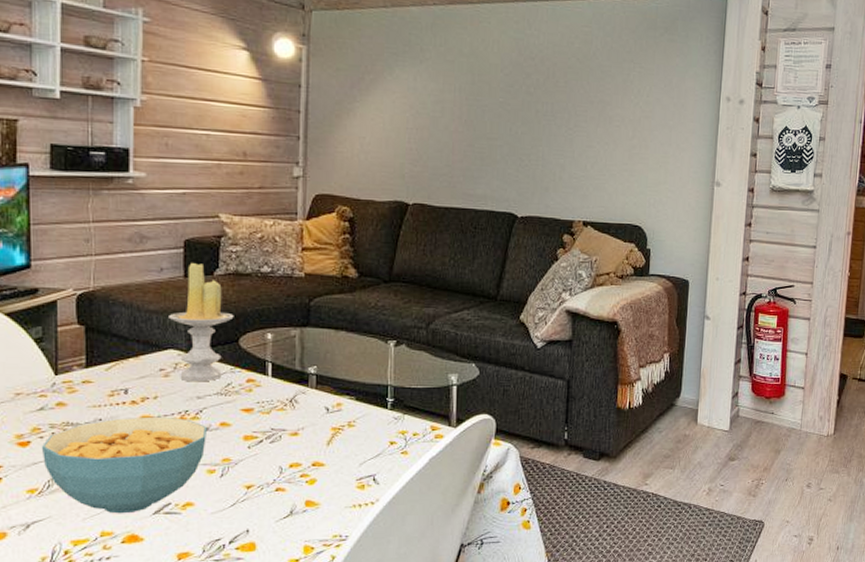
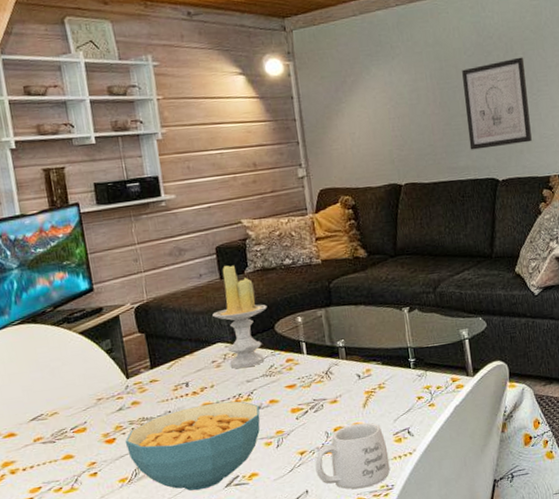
mug: none [262,462,347,535] -> present [315,422,390,490]
wall art: none [491,85,566,180] -> present [462,57,532,150]

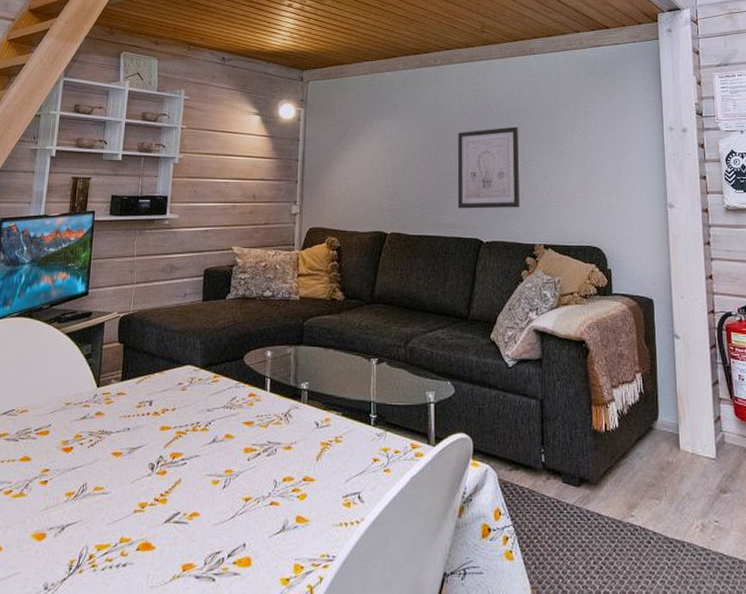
cereal bowl: present [125,401,261,491] -> none [80,427,214,521]
candle: present [212,265,267,369] -> none [188,289,241,396]
mug: present [315,422,390,490] -> none [257,477,335,554]

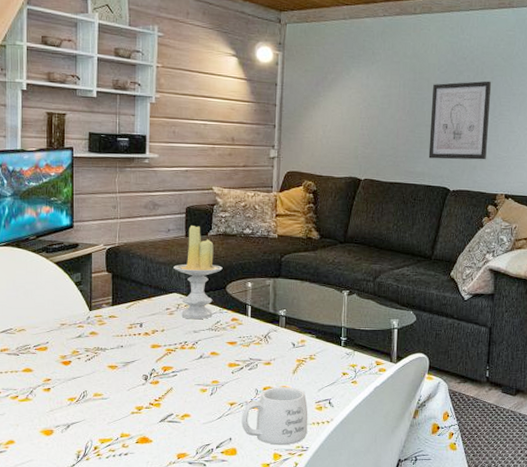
candle: none [188,289,241,396] -> present [174,226,223,320]
mug: none [257,477,335,554] -> present [241,387,308,445]

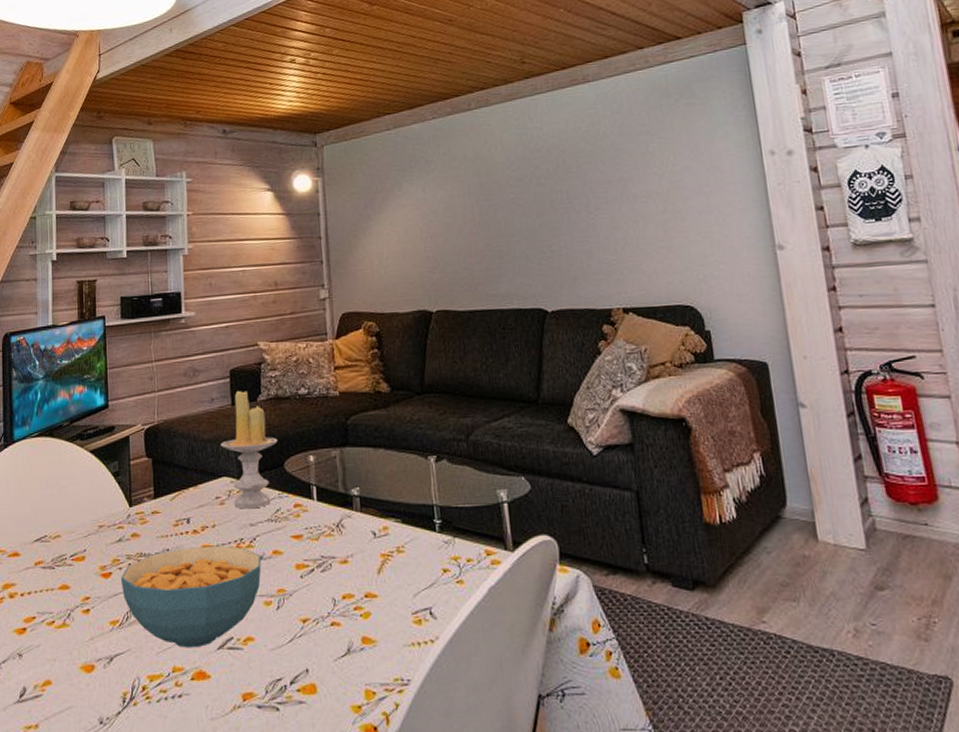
cereal bowl: none [79,345,200,421] -> present [120,545,262,648]
mug: present [241,387,308,445] -> none [318,593,407,678]
wall art: present [428,81,492,160] -> none [505,171,589,275]

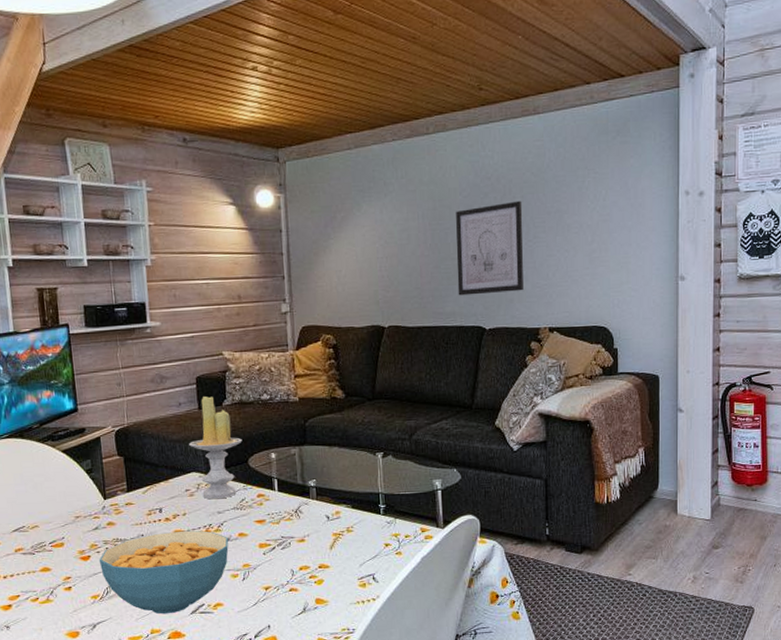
wall art: none [505,171,589,275] -> present [456,200,523,296]

